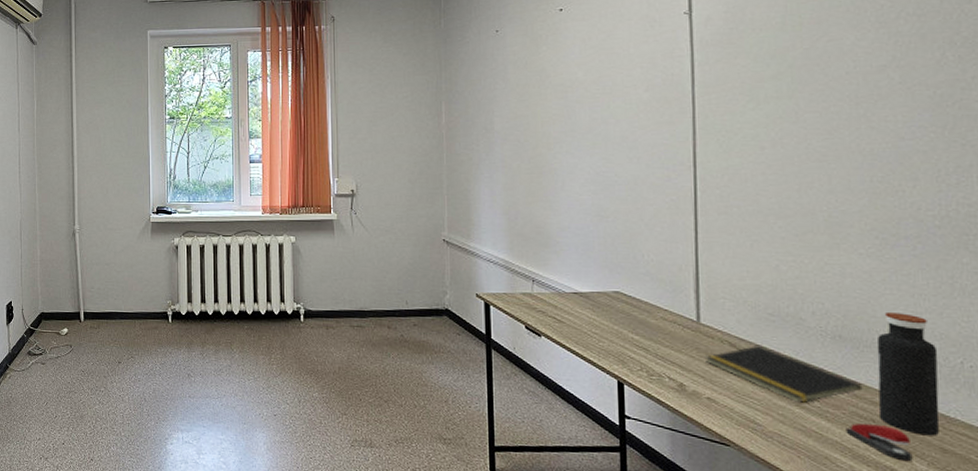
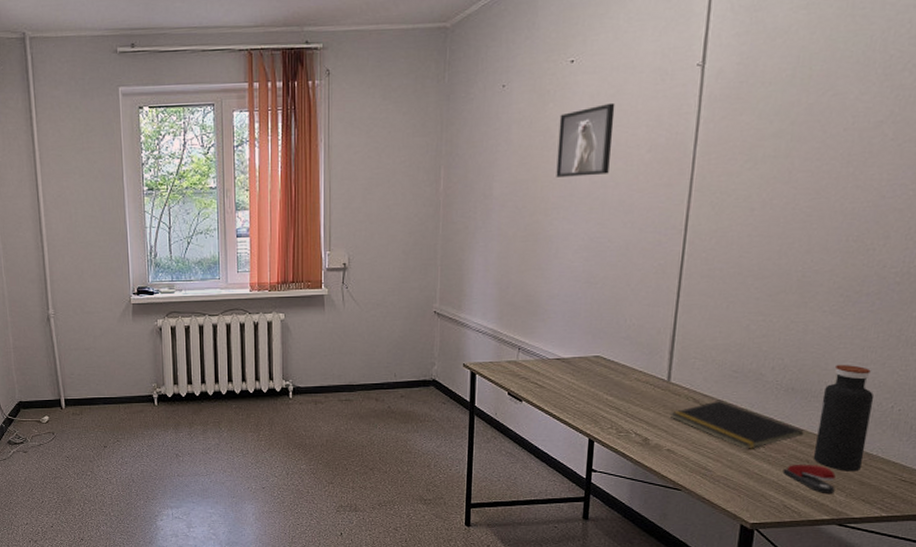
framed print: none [554,46,608,114] -> present [556,102,615,177]

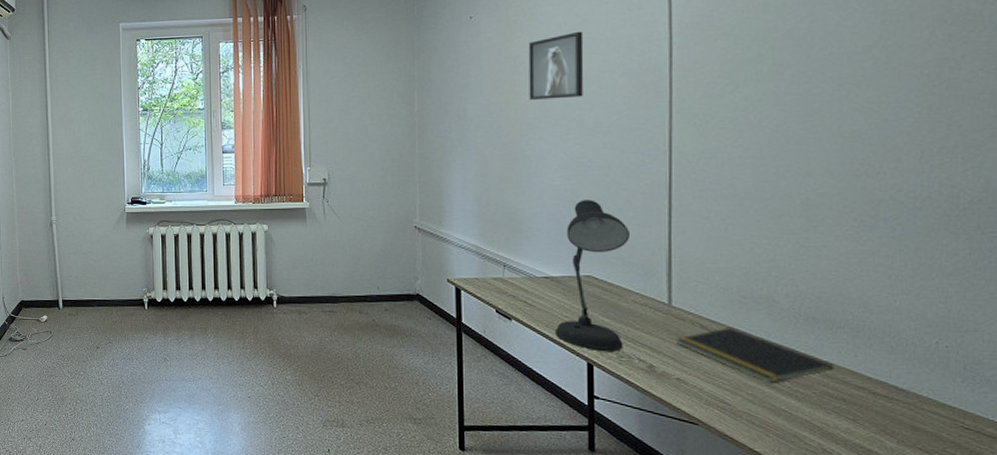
desk lamp: none [561,280,641,427] -> present [554,200,631,351]
stapler: present [782,465,836,495] -> none [815,403,883,440]
water bottle: present [813,365,875,472] -> none [849,294,913,415]

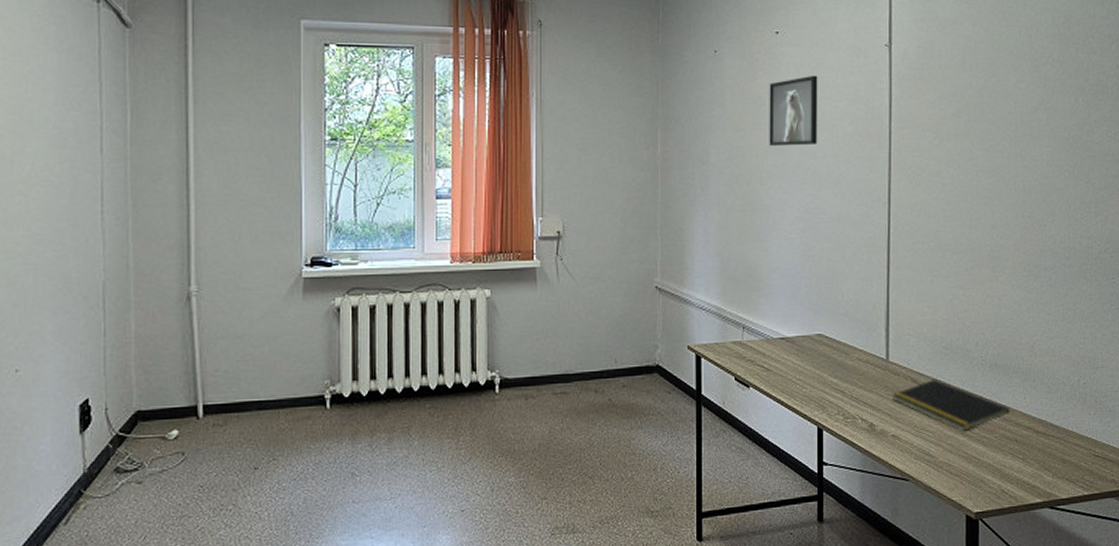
desk lamp: present [554,200,631,351] -> none [789,253,856,414]

